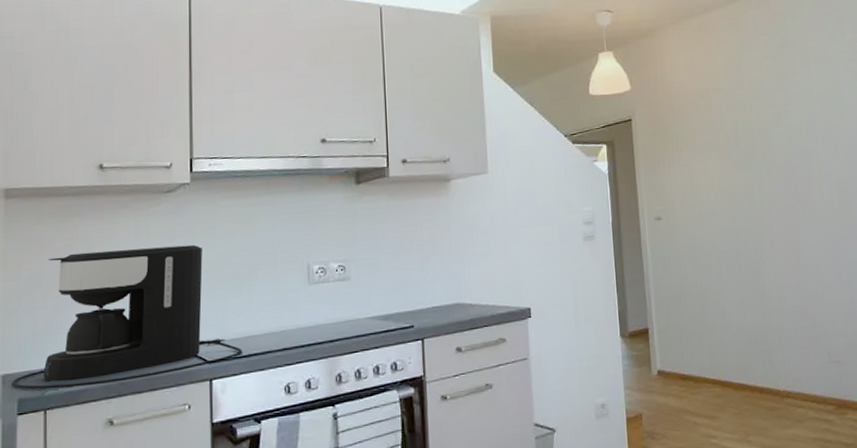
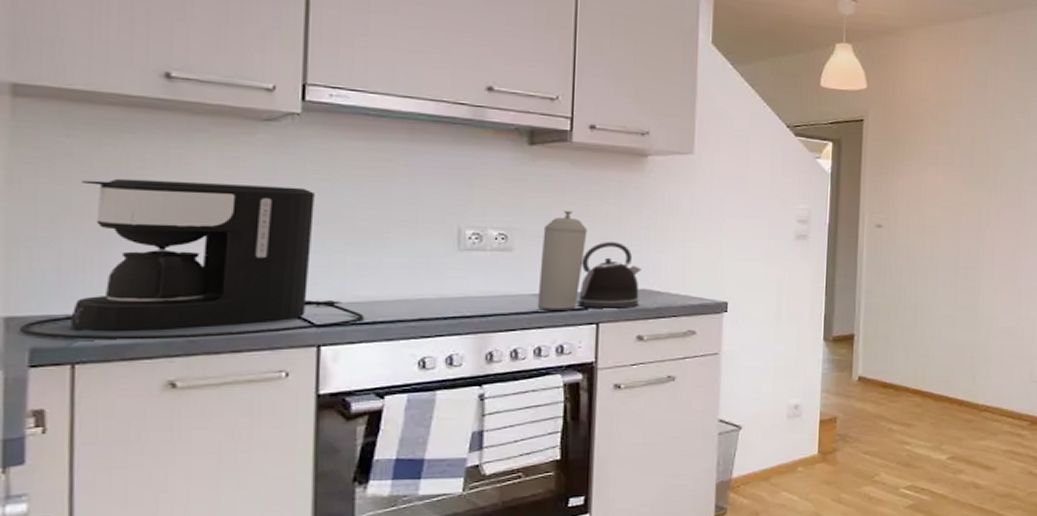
canister: none [372,237,408,332] -> present [537,210,588,312]
kettle: none [403,262,456,326] -> present [575,242,642,308]

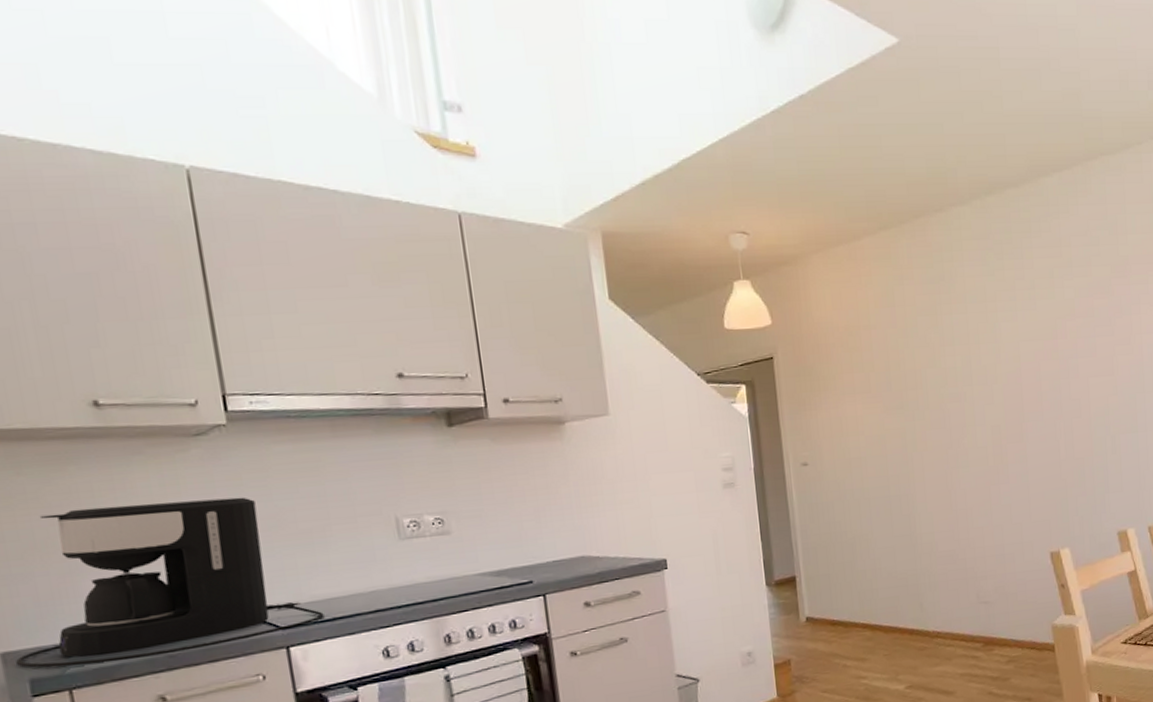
canister: present [537,210,588,312] -> none [476,487,522,589]
kettle: present [575,242,642,308] -> none [518,513,581,581]

